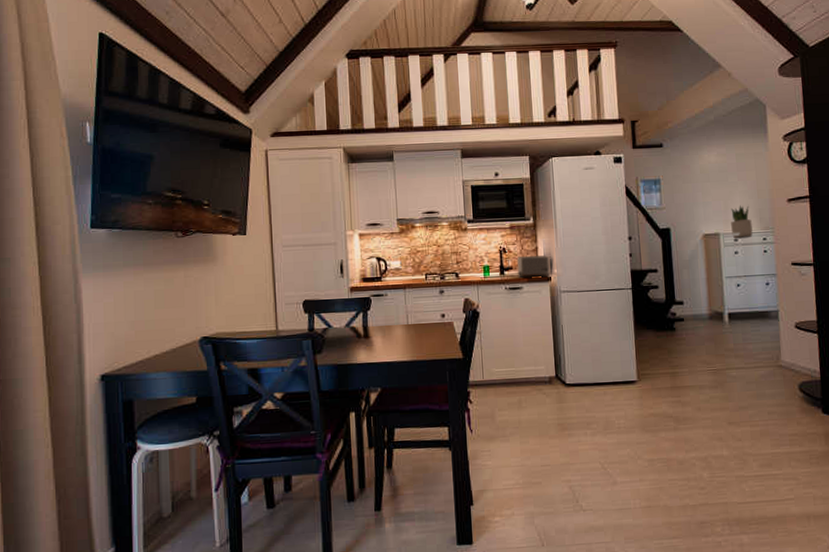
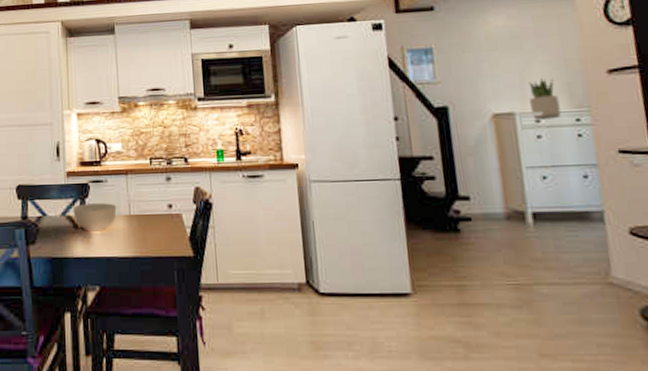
bowl: none [356,314,396,340] -> present [73,203,117,232]
toaster: present [516,255,551,279] -> none [256,138,298,165]

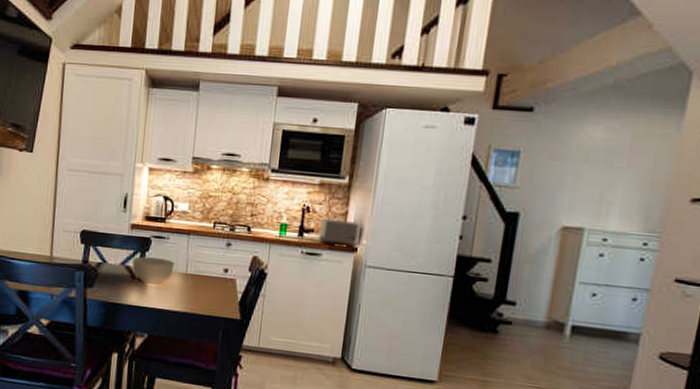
toaster: none [256,138,298,165] -> present [318,219,361,248]
planter: present [528,77,561,120] -> none [601,197,634,240]

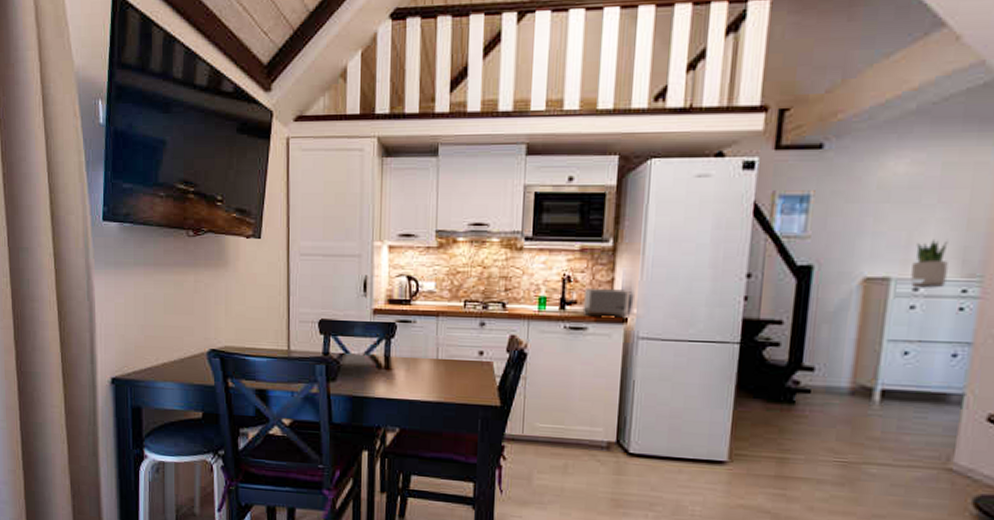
bowl: present [132,256,175,285] -> none [377,344,424,374]
planter: none [601,197,634,240] -> present [910,238,948,288]

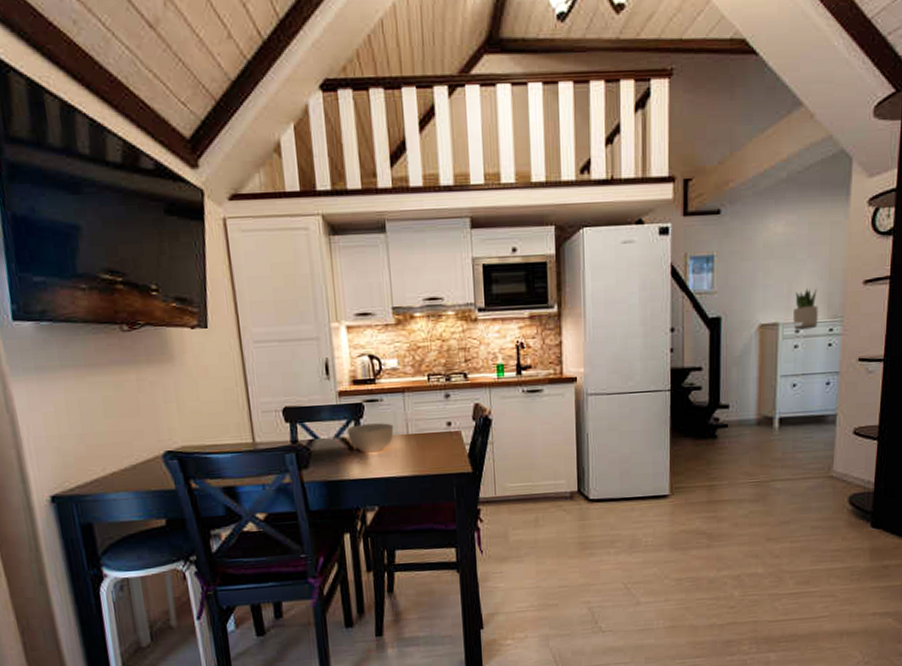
bowl: none [377,344,424,374] -> present [347,423,394,453]
toaster: present [582,289,630,318] -> none [536,351,577,379]

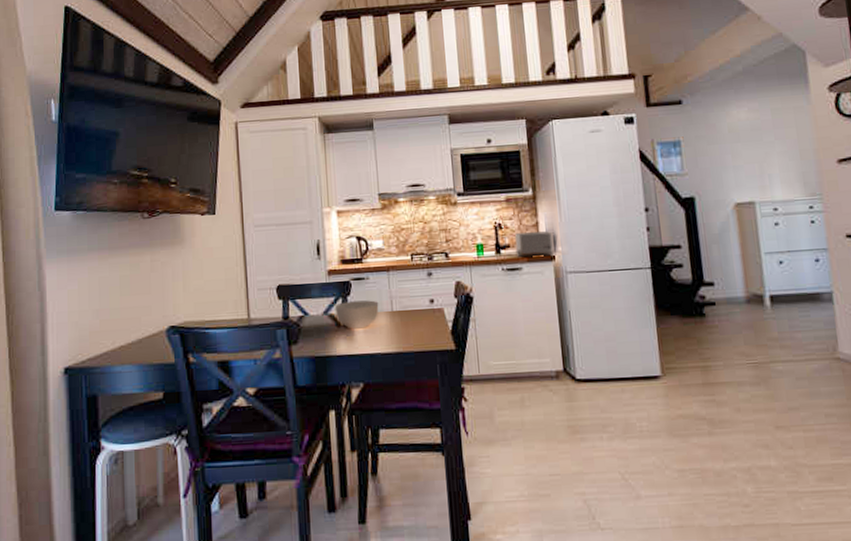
toaster: none [536,351,577,379] -> present [514,231,555,258]
planter: present [793,287,818,330] -> none [768,167,796,208]

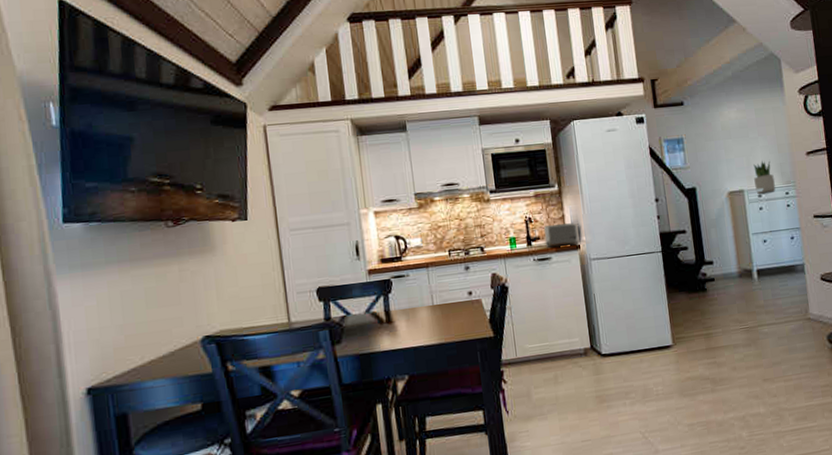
bowl: present [335,300,379,329] -> none [377,296,420,326]
planter: none [768,167,796,208] -> present [753,160,776,195]

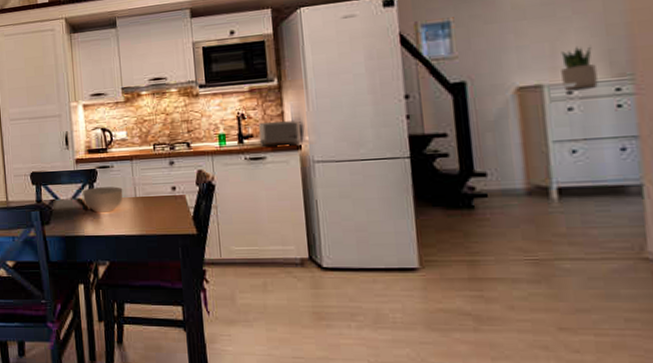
bowl: none [377,296,420,326] -> present [83,186,123,213]

